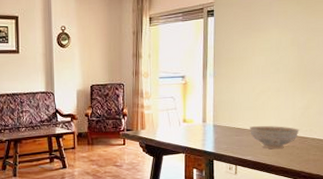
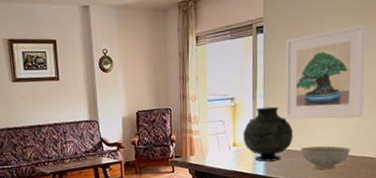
vase: none [193,86,243,139] -> present [243,106,294,162]
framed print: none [234,11,314,100] -> present [285,23,367,119]

